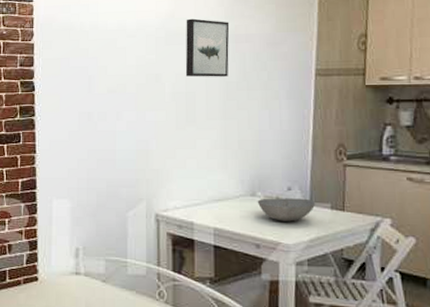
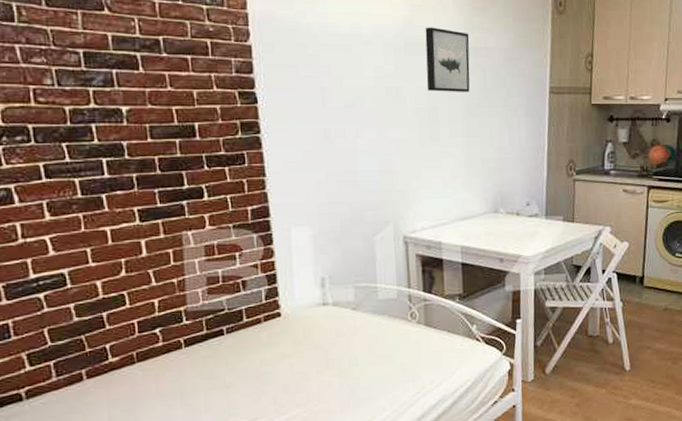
bowl: present [257,198,315,222] -> none [500,212,550,235]

